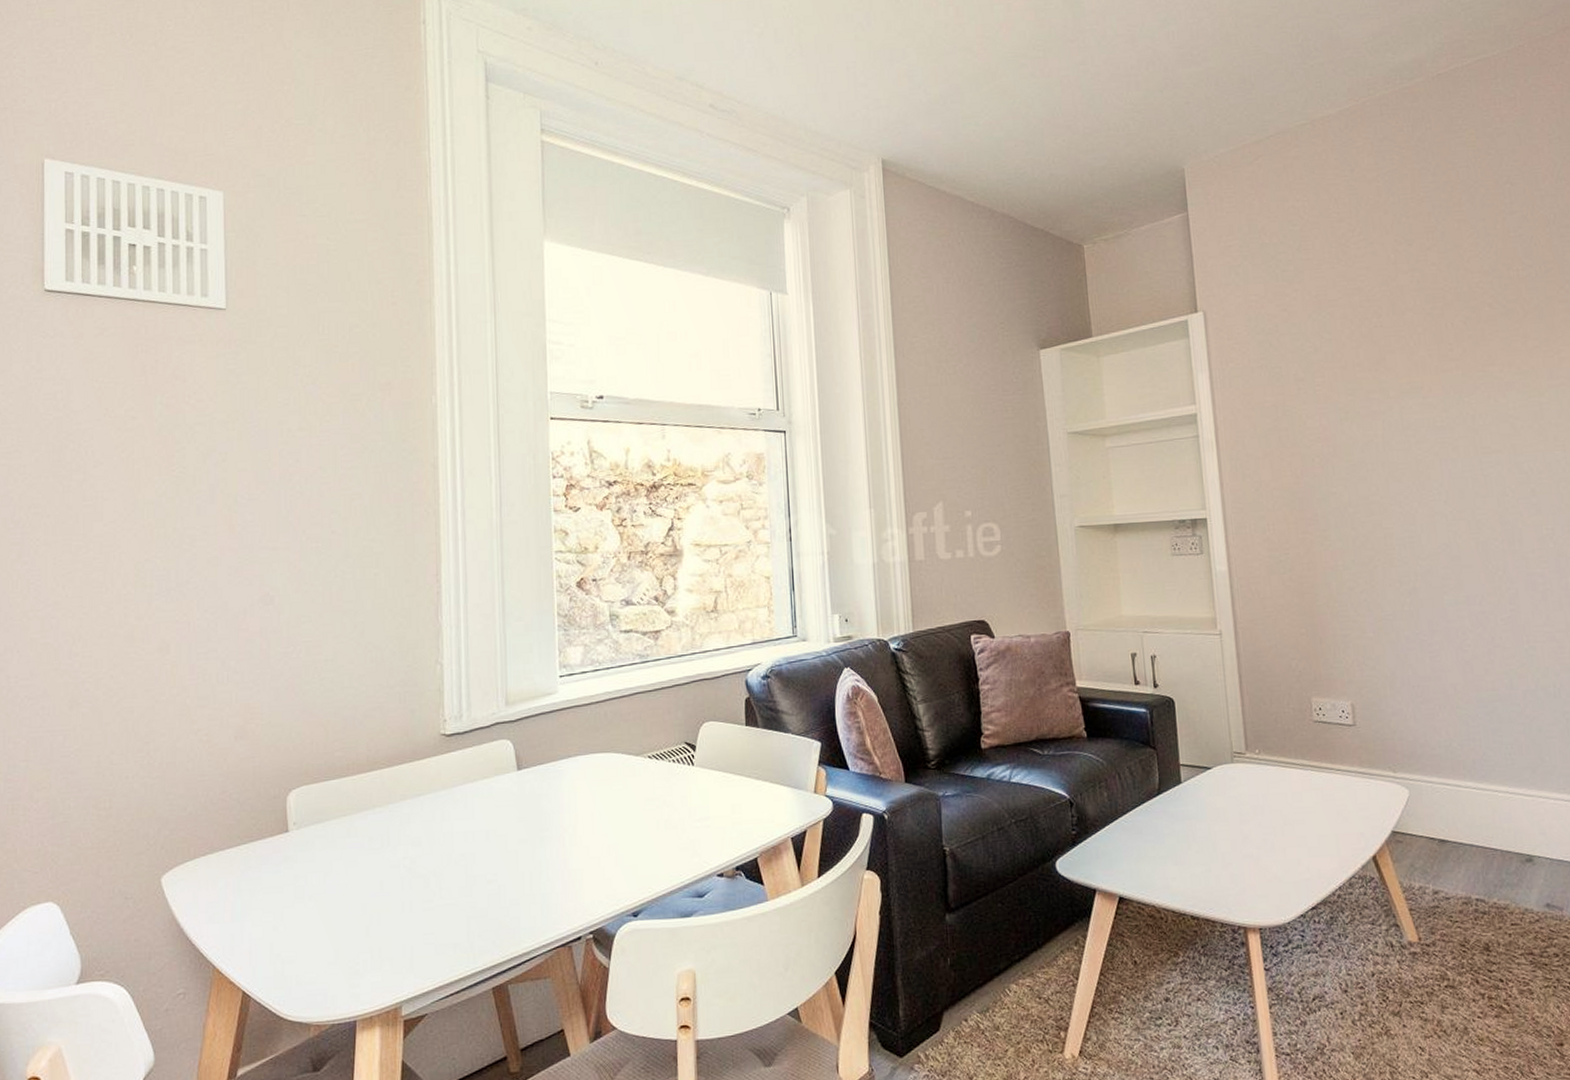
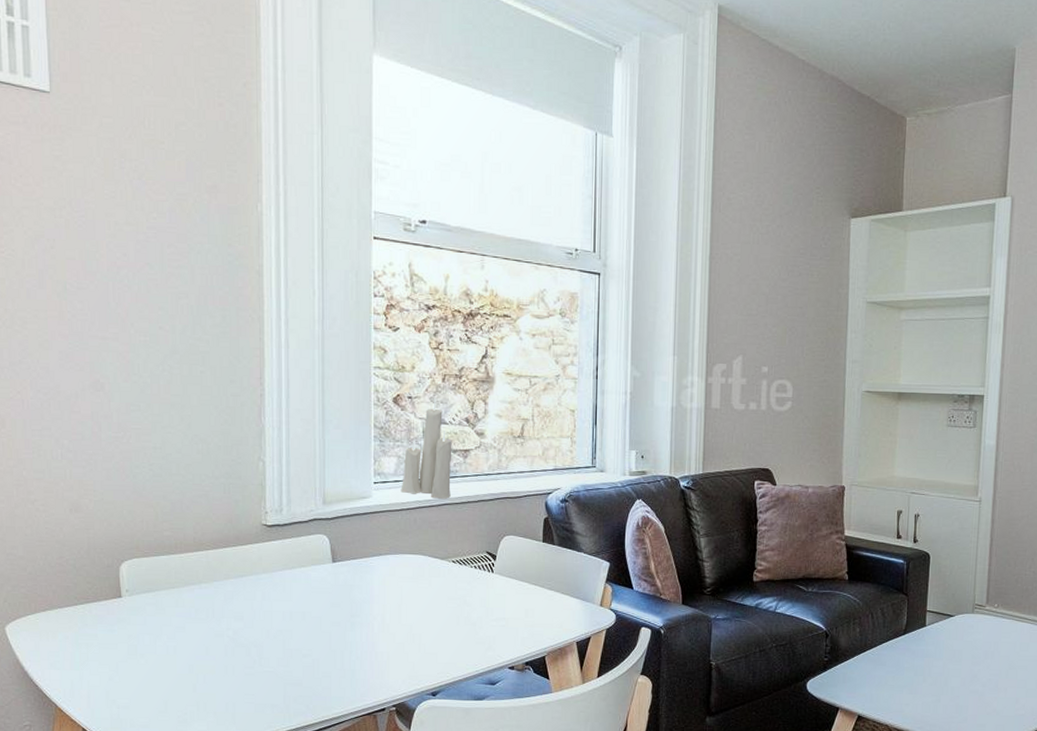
candle: none [588,578,643,689] -> present [400,398,452,500]

